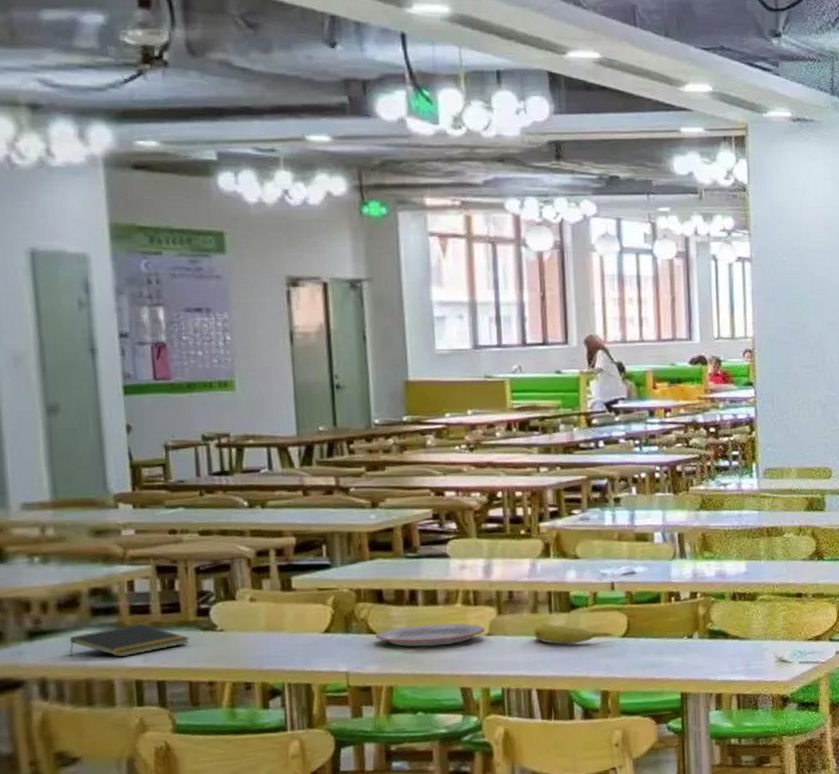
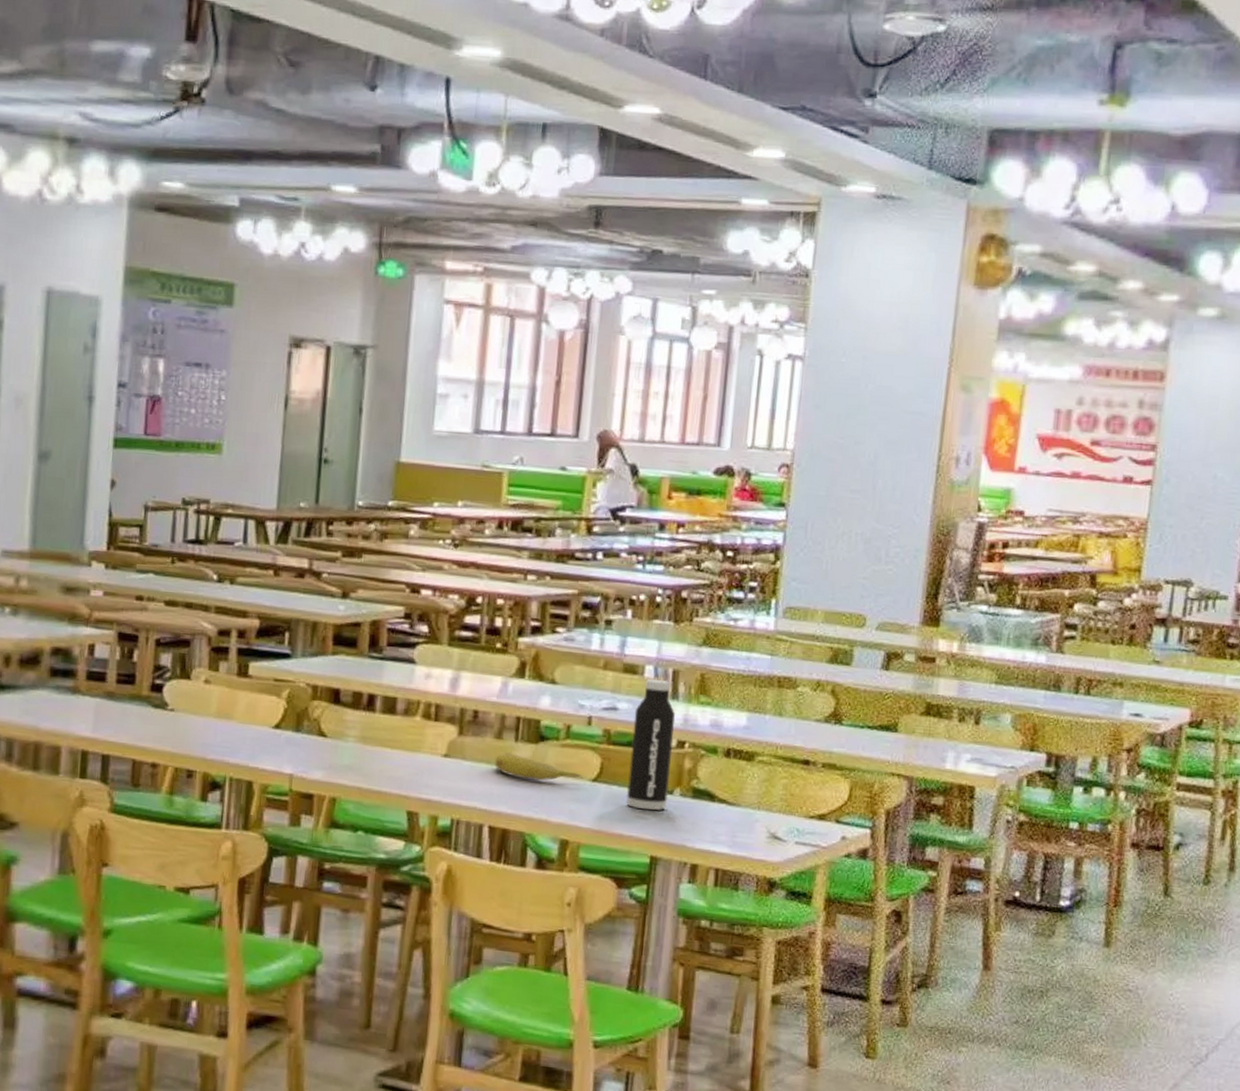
notepad: present [69,623,190,658] -> none [24,690,140,725]
plate: present [375,623,485,647] -> none [326,733,442,761]
water bottle: none [650,543,689,655] -> present [626,679,676,811]

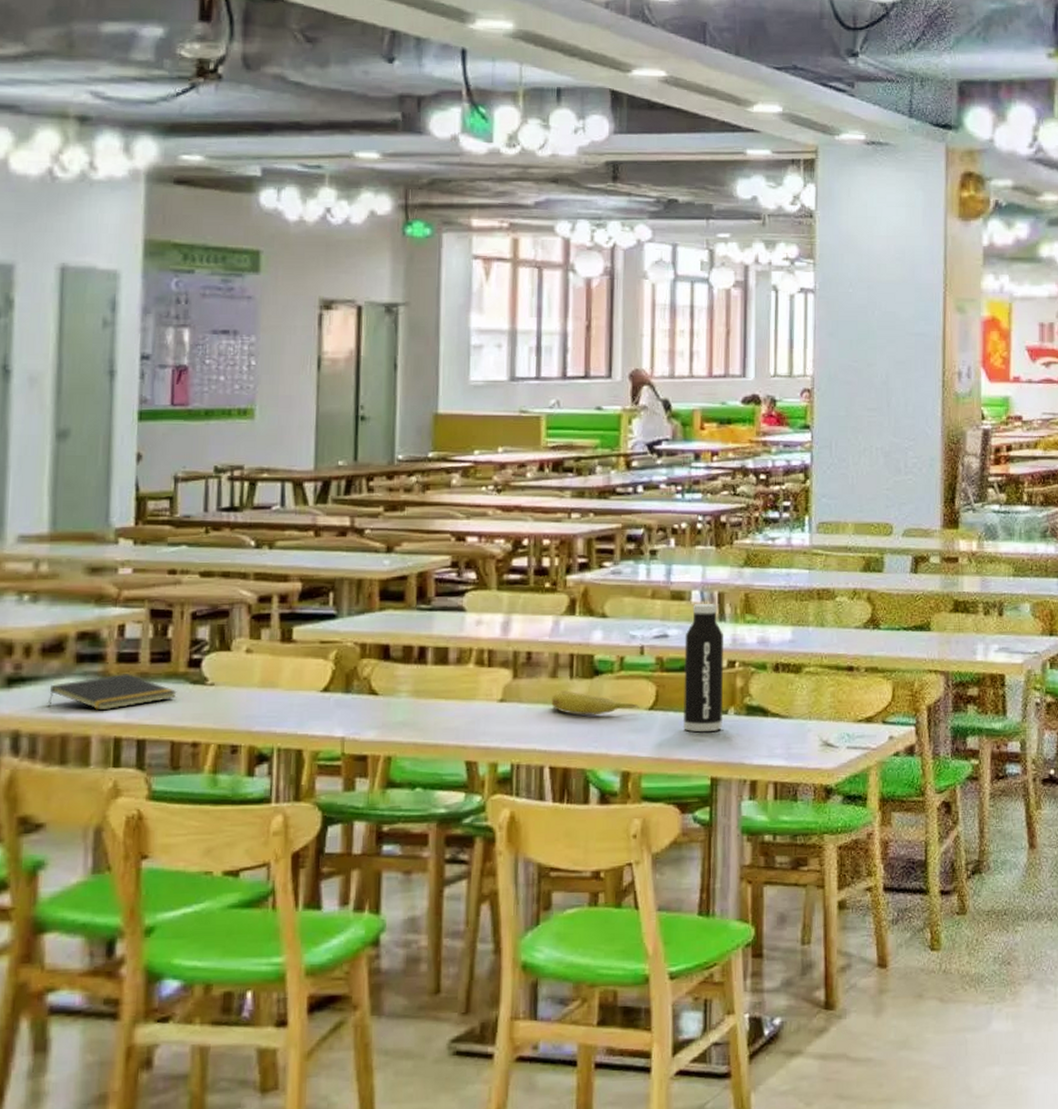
notepad: none [24,690,140,725] -> present [48,672,177,711]

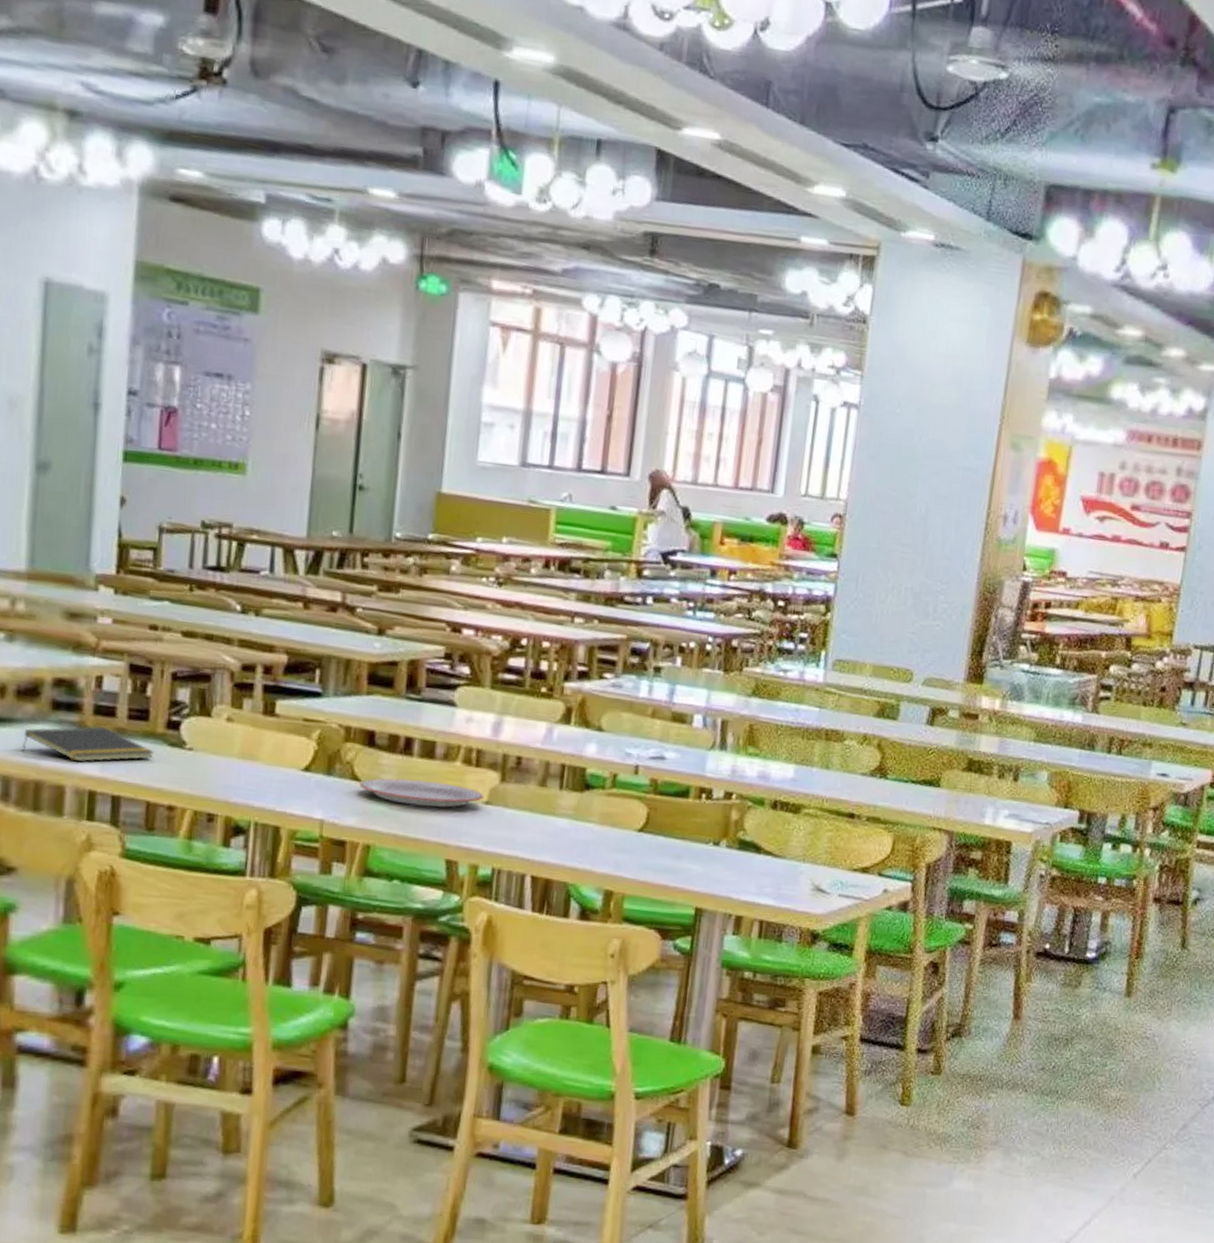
plate: none [377,687,498,712] -> present [359,778,484,808]
fruit: present [550,689,640,716] -> none [537,799,629,831]
water bottle: present [682,604,724,733] -> none [672,729,724,862]

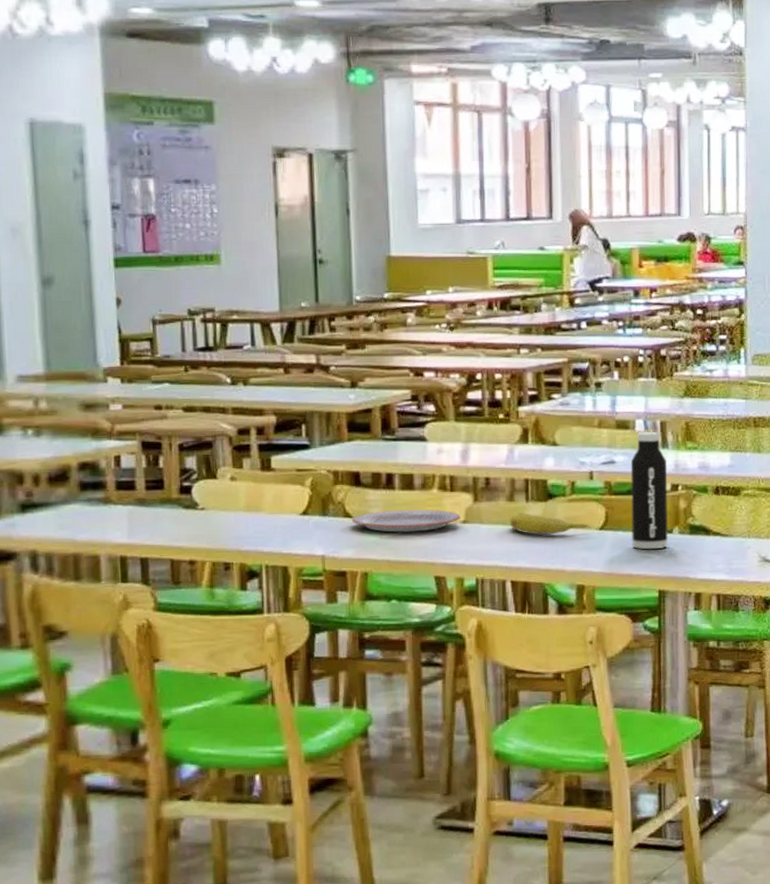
notepad: present [22,726,154,763] -> none [59,499,172,533]
fruit: none [537,799,629,831] -> present [509,511,591,535]
water bottle: none [672,729,724,862] -> present [630,432,669,550]

